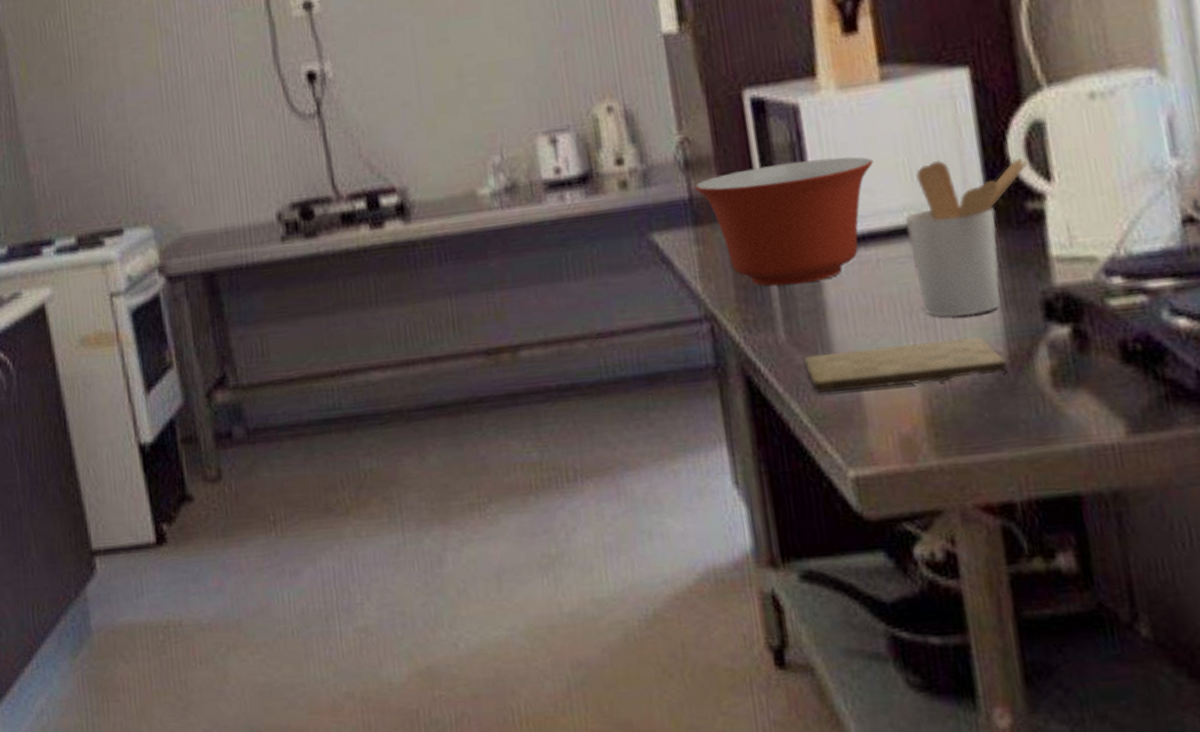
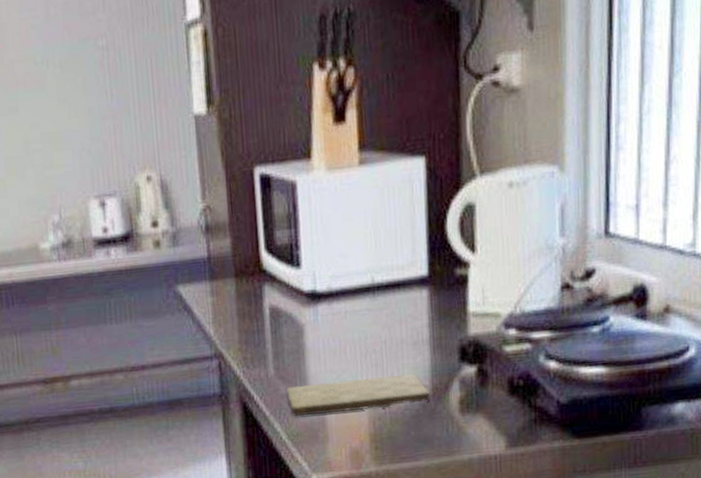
mixing bowl: present [694,156,874,287] -> none [212,227,349,331]
utensil holder: present [906,158,1029,318] -> none [368,233,461,359]

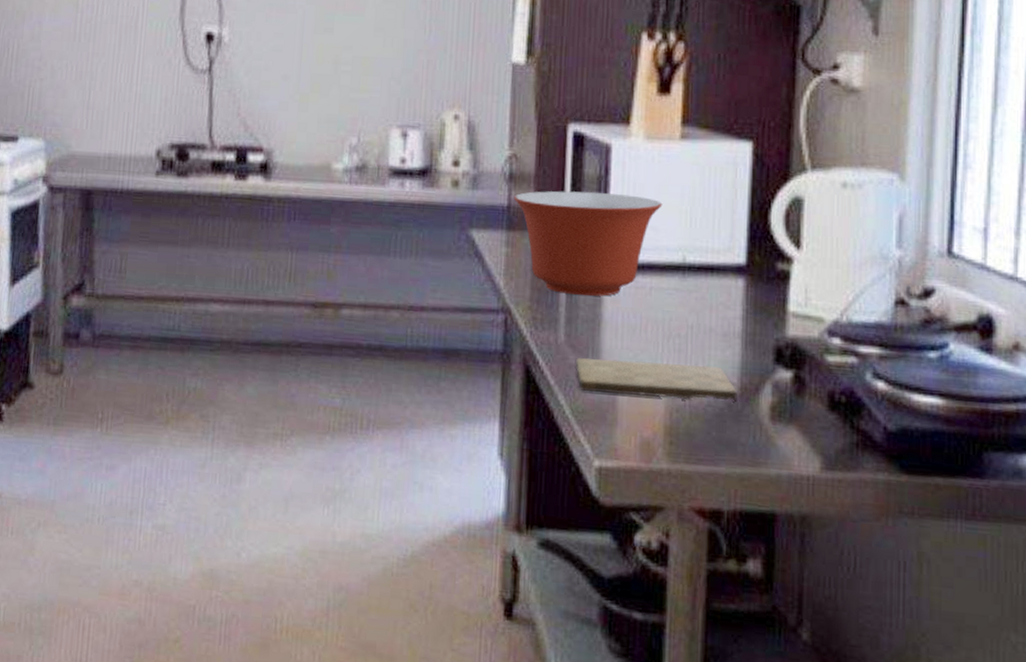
mixing bowl: none [212,227,349,331] -> present [513,191,663,296]

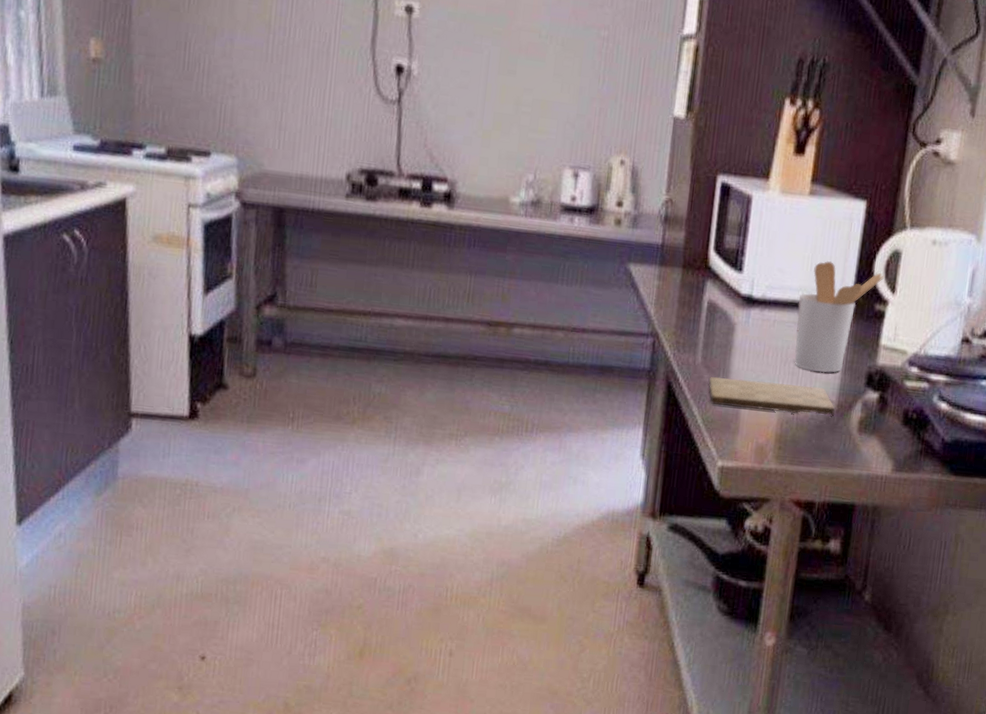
mixing bowl: present [513,191,663,296] -> none [667,233,790,326]
utensil holder: none [678,214,785,349] -> present [794,261,885,373]

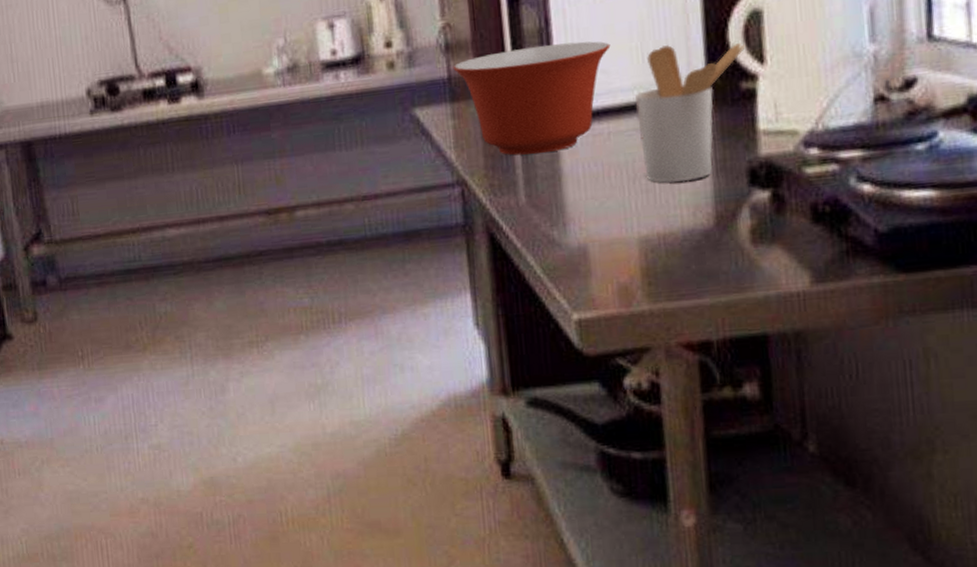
mixing bowl: none [667,233,790,326] -> present [453,41,611,156]
cutting board: present [708,377,835,417] -> none [539,199,716,248]

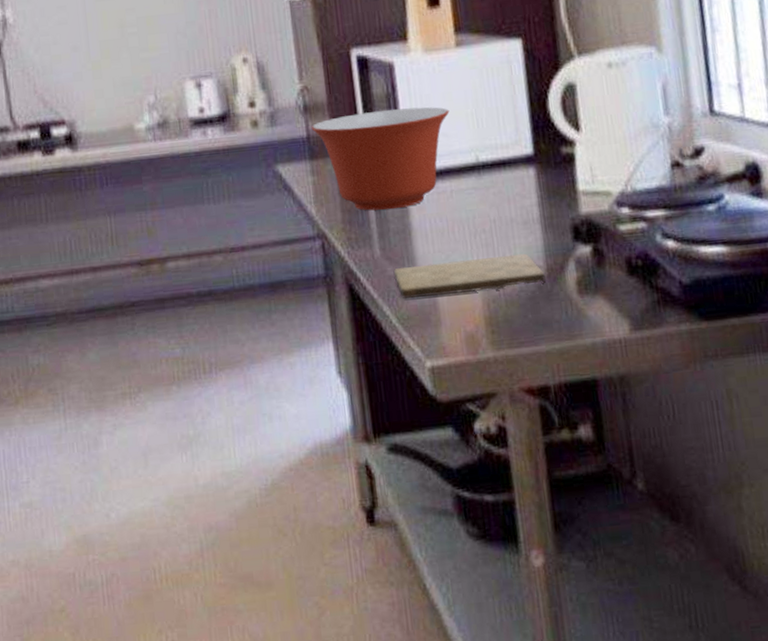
cutting board: none [539,199,716,248] -> present [393,253,547,298]
utensil holder: present [635,43,746,183] -> none [473,112,564,238]

